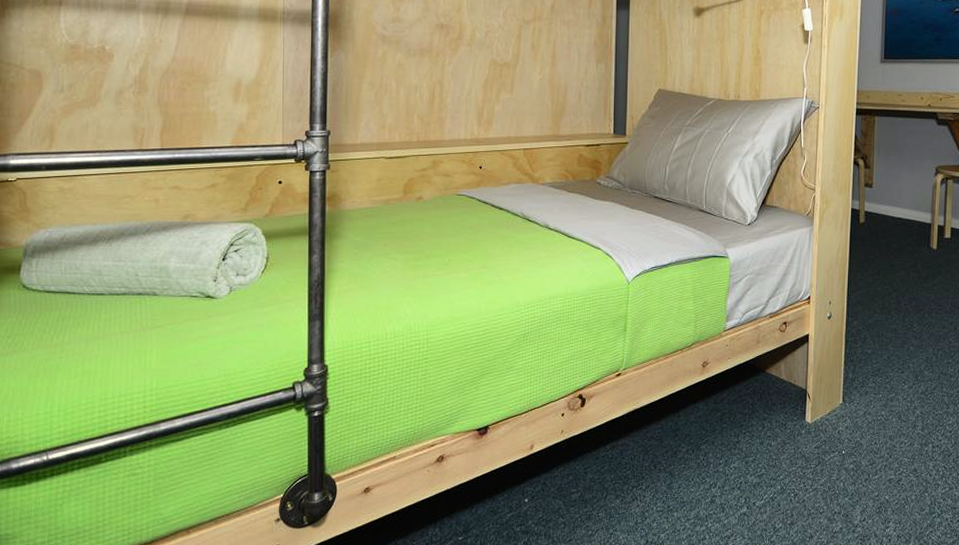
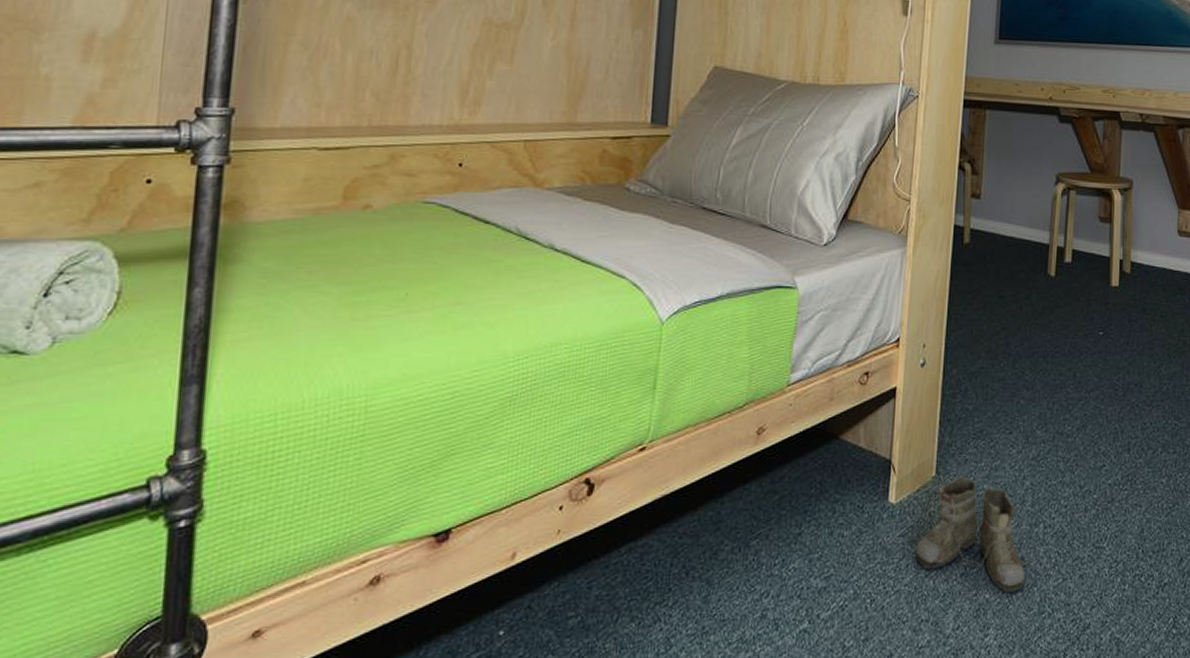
boots: none [827,404,923,496] -> present [914,476,1031,593]

